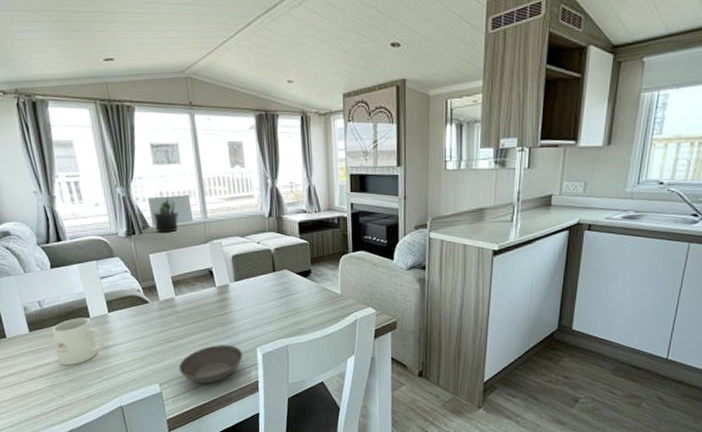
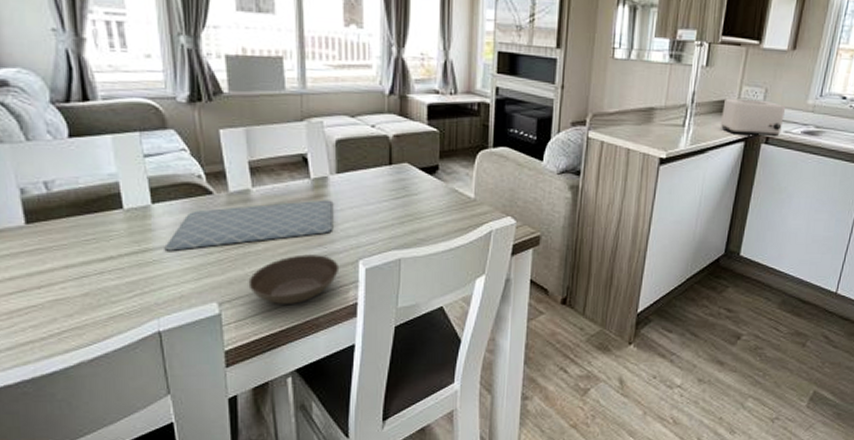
mug: present [52,318,105,365] -> none [62,208,142,273]
placemat: none [119,302,236,347] -> present [164,199,334,251]
planter: present [153,197,179,233] -> none [230,56,266,103]
toaster: none [545,192,606,224] -> present [720,98,786,137]

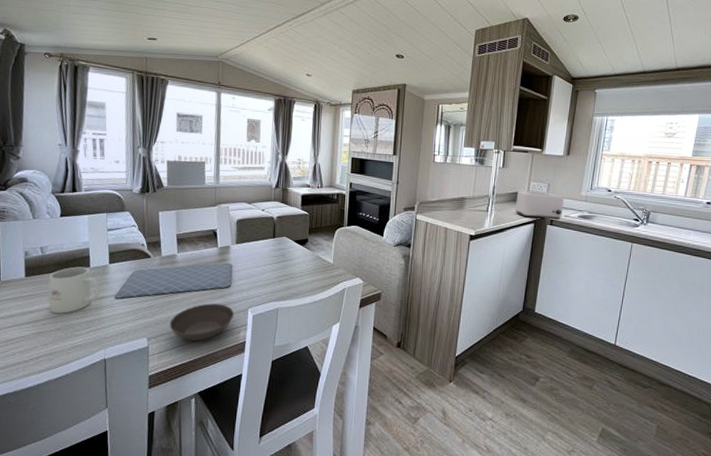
mug: none [62,208,142,273] -> present [48,266,100,314]

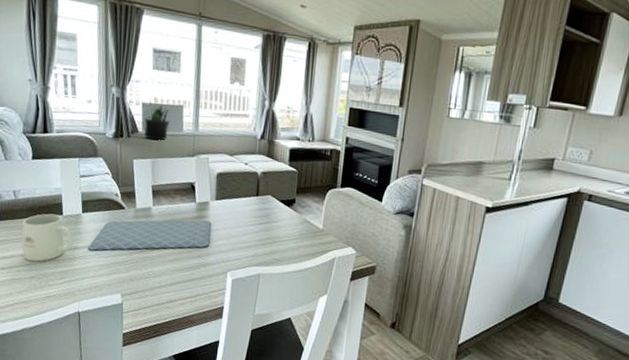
planter: none [169,161,193,194] -> present [144,104,170,141]
bowl: present [169,303,235,342] -> none [144,262,213,303]
toaster: present [515,191,565,220] -> none [544,157,610,196]

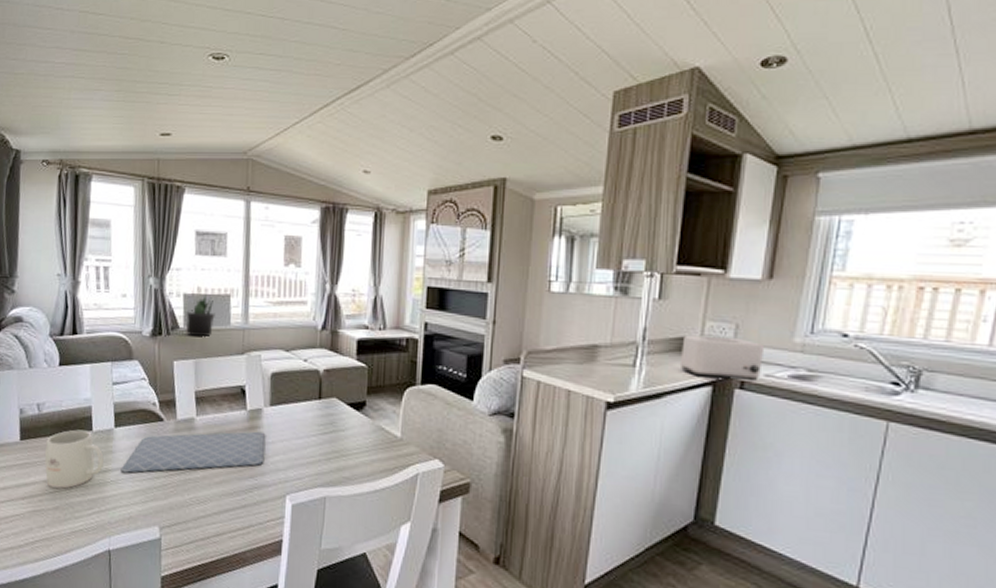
toaster: none [544,157,610,196] -> present [679,335,765,382]

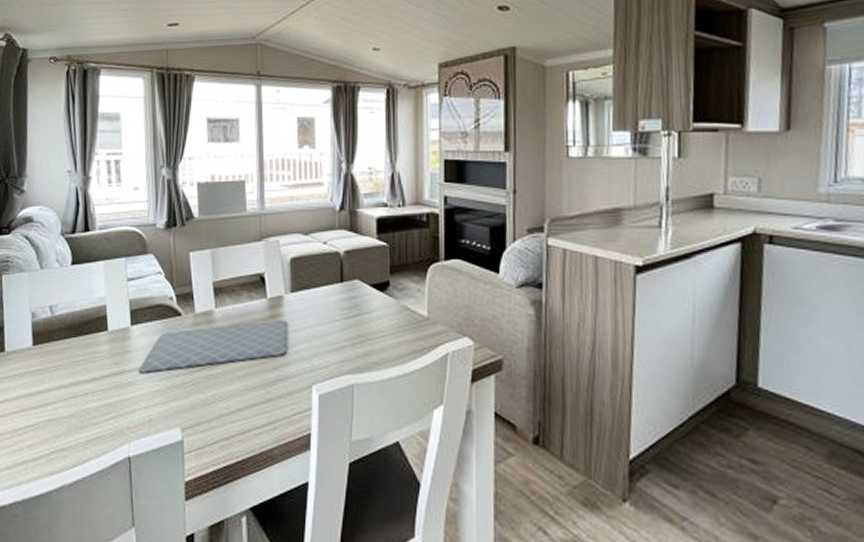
mug: present [45,429,104,489] -> none [59,330,120,394]
planter: present [186,294,215,337] -> none [200,182,230,226]
toaster: present [679,335,765,382] -> none [705,191,790,235]

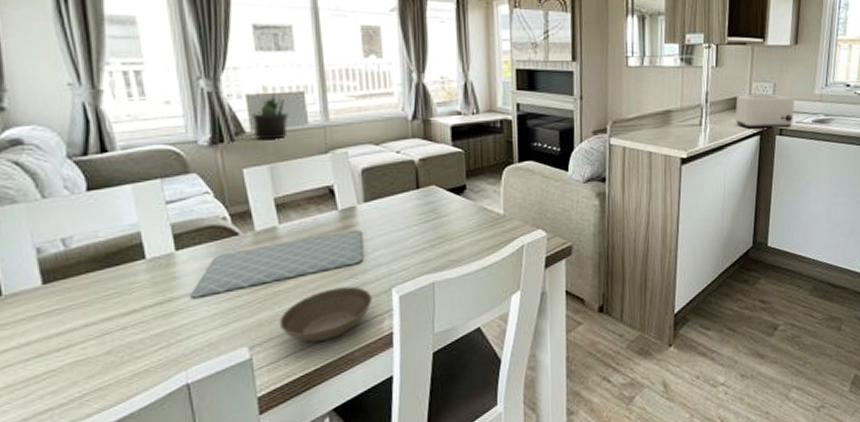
planter: none [200,182,230,226] -> present [251,93,289,141]
bowl: none [208,378,294,434] -> present [279,286,373,343]
toaster: none [705,191,790,235] -> present [735,94,795,129]

